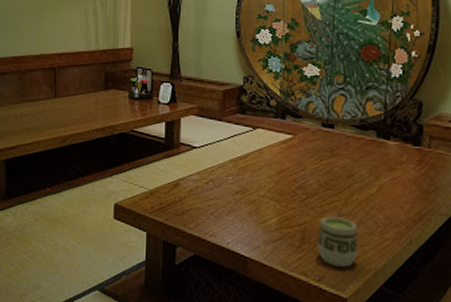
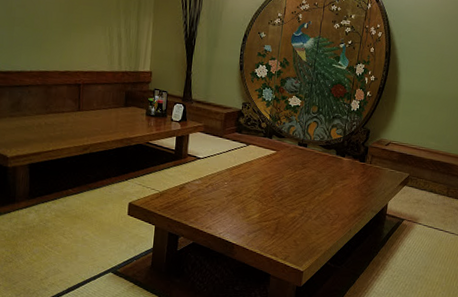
cup: present [317,216,359,267] -> none [286,213,316,249]

